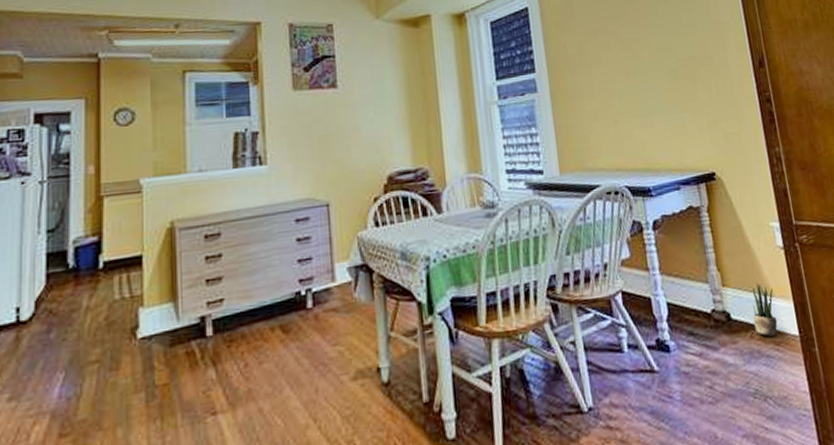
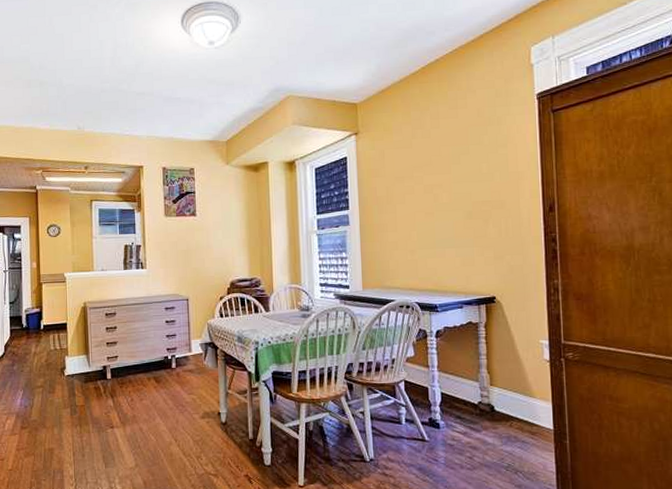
potted plant: present [752,282,778,336] -> none [514,386,535,427]

